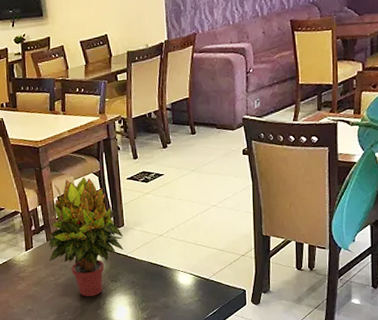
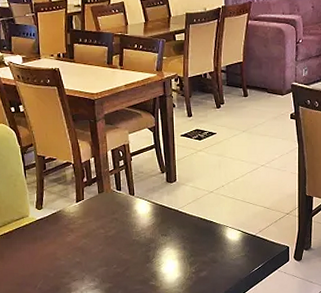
potted plant: present [48,177,124,297] -> none [99,131,175,250]

